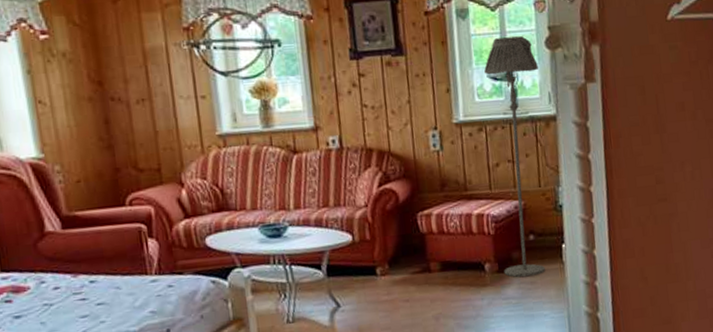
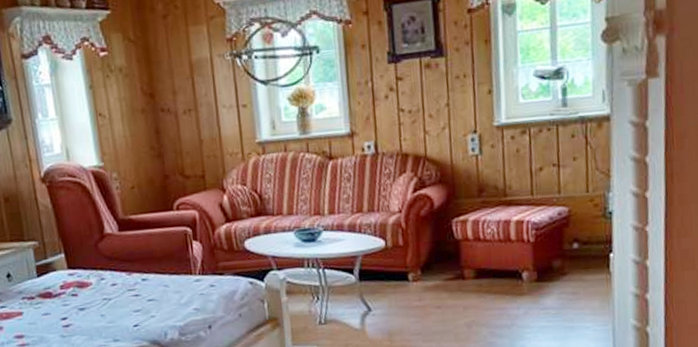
floor lamp: present [484,36,545,277] -> none [531,30,592,287]

